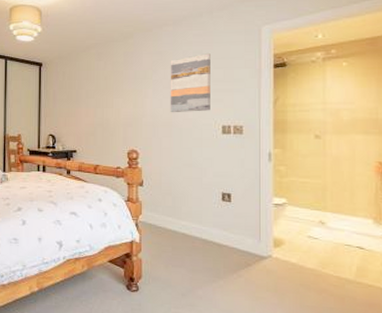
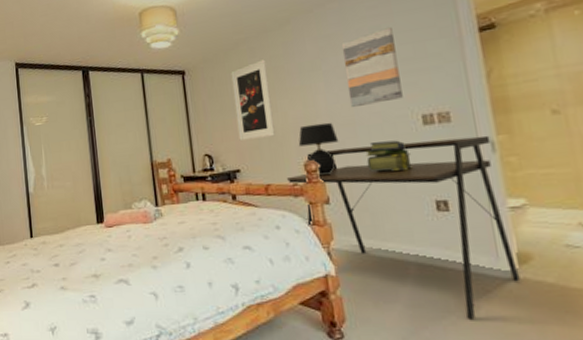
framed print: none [79,64,109,127] -> present [230,59,276,141]
desk: none [113,143,273,285] -> present [287,135,521,319]
table lamp: none [125,121,157,164] -> present [298,122,339,176]
stack of books: none [176,141,209,166] -> present [365,140,412,172]

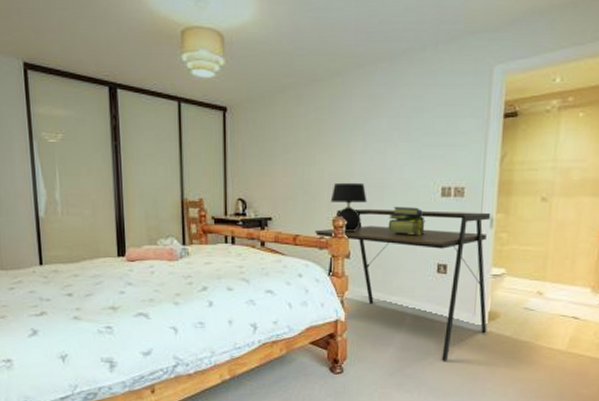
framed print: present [230,59,276,141] -> none [274,109,311,189]
wall art: present [341,27,403,107] -> none [383,99,433,171]

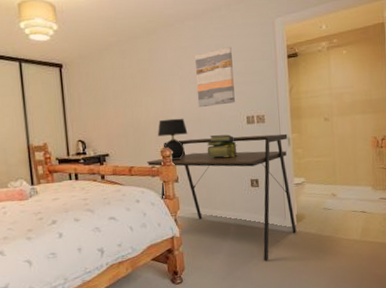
wall art: none [383,99,433,171] -> present [194,47,235,107]

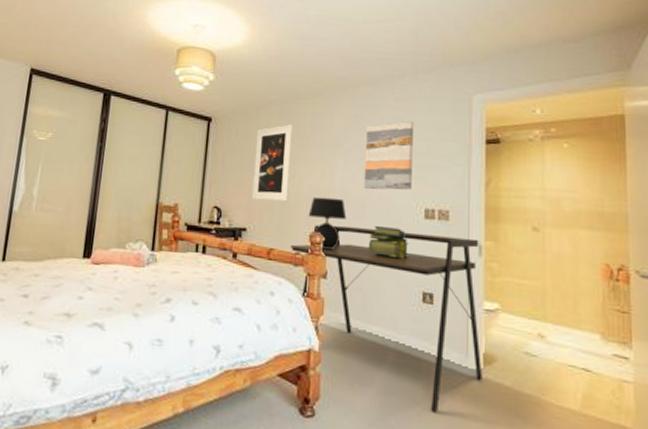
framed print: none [104,61,139,129] -> present [252,124,293,202]

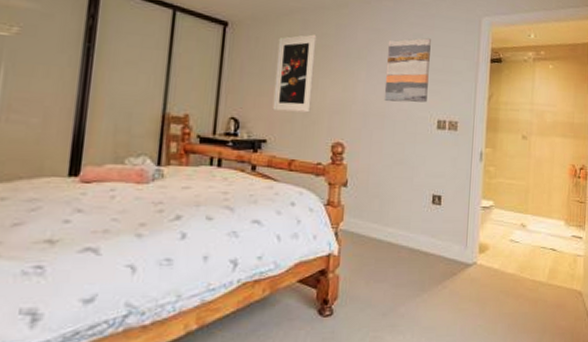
desk: present [291,225,483,412] -> none [313,135,481,297]
table lamp: present [308,196,347,250] -> none [330,108,368,160]
stack of books: present [368,225,408,258] -> none [386,135,422,165]

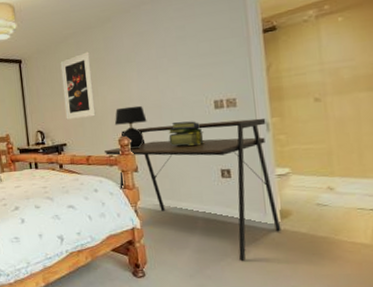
desk: none [313,135,481,297] -> present [105,118,281,261]
table lamp: none [330,108,368,160] -> present [114,105,147,149]
wall art: present [384,38,431,103] -> none [152,27,200,93]
stack of books: none [386,135,422,165] -> present [168,121,204,146]

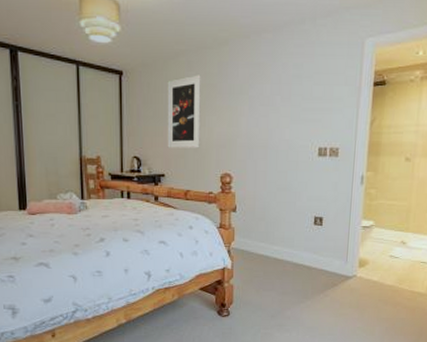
desk: present [105,118,281,261] -> none [205,166,362,304]
table lamp: present [114,105,147,149] -> none [218,142,252,188]
stack of books: present [168,121,204,146] -> none [270,164,304,190]

